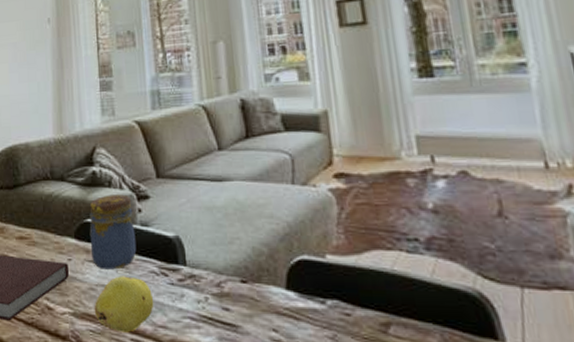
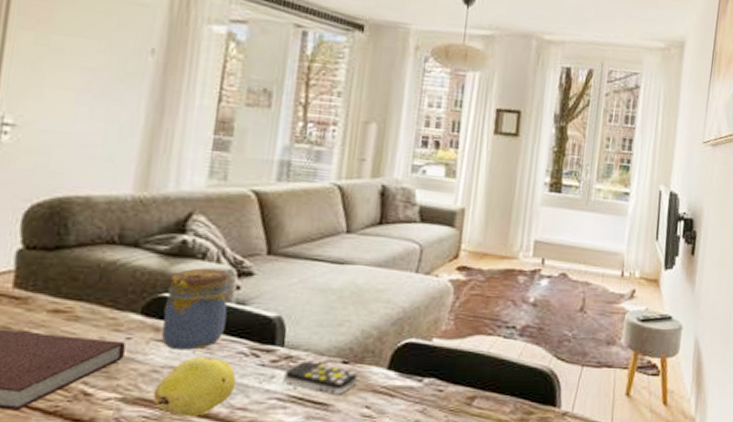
remote control: none [191,281,259,316] -> present [283,362,358,395]

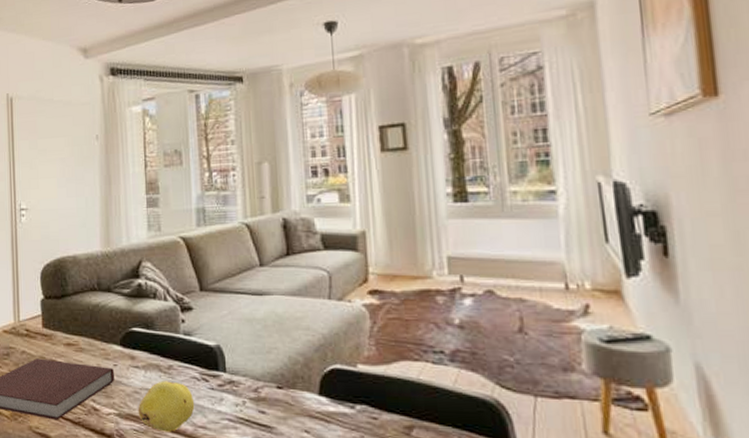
jar: present [161,268,230,350] -> none [134,306,179,375]
remote control: present [283,362,358,395] -> none [230,386,293,418]

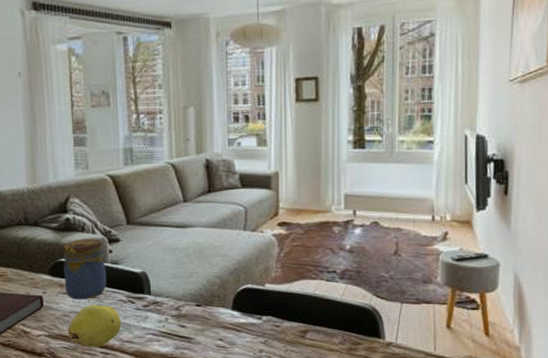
jar: none [134,306,179,375] -> present [63,238,107,300]

